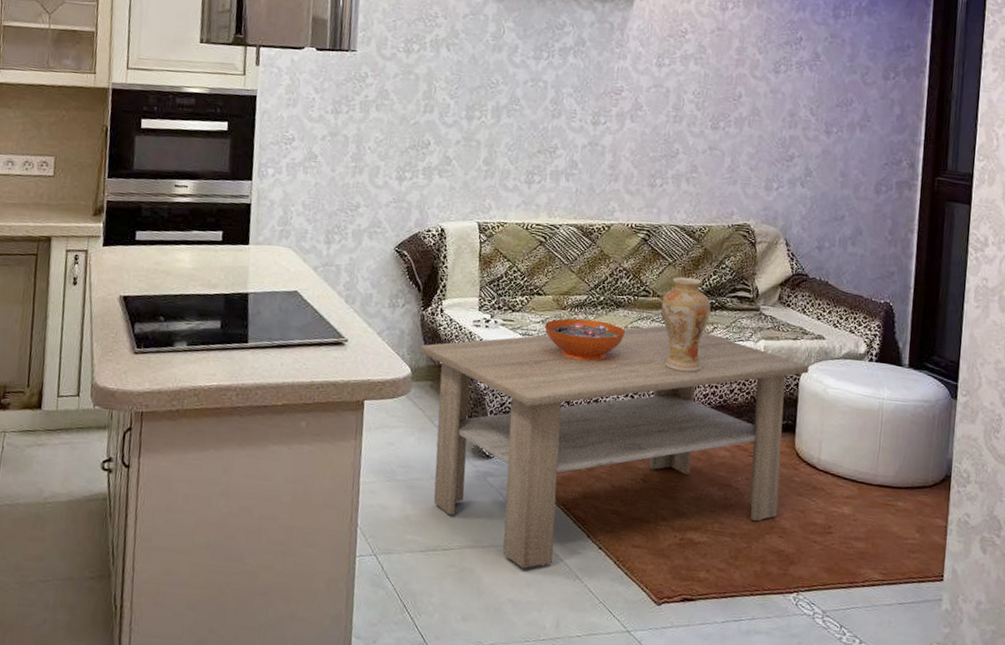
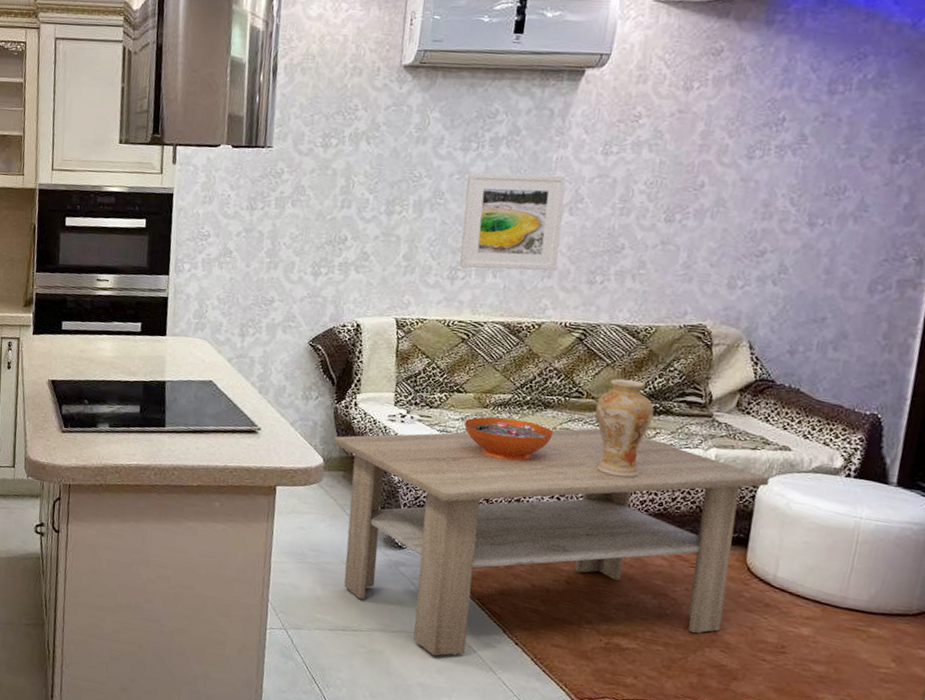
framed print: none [535,80,627,175] -> present [459,172,567,271]

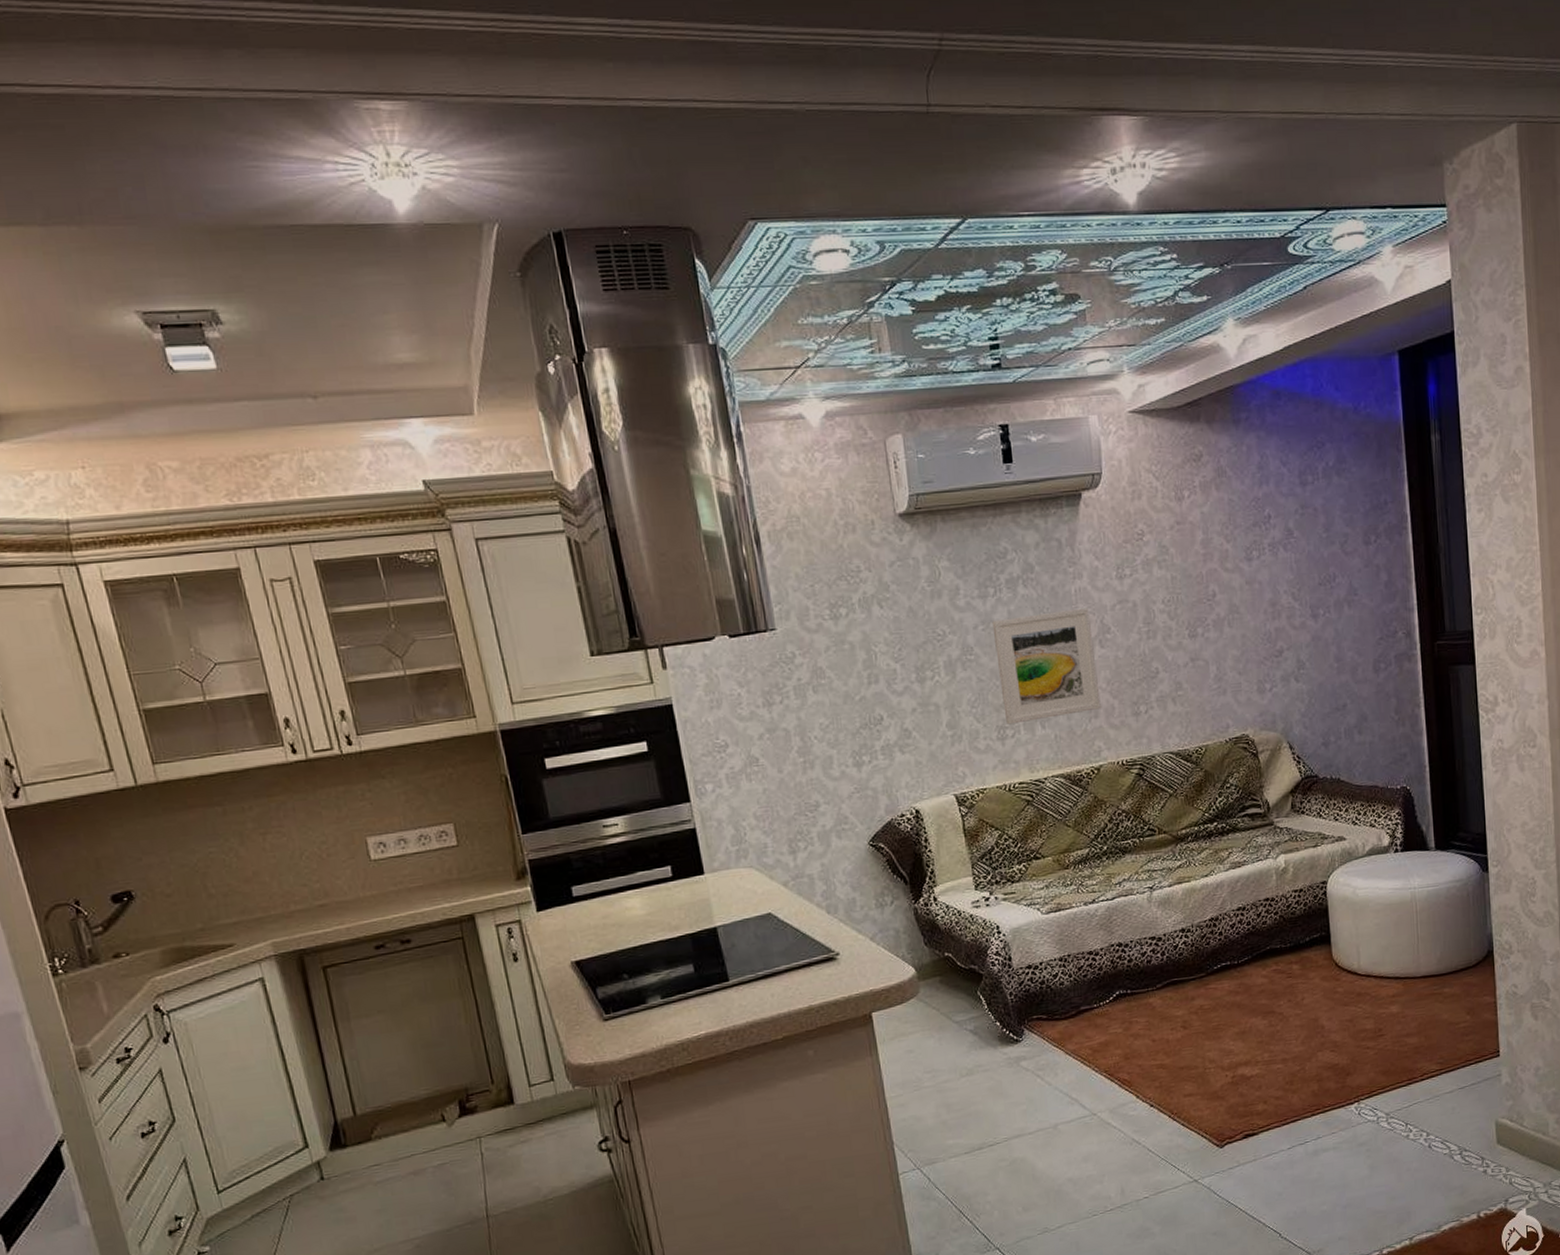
coffee table: present [333,428,770,656] -> none [920,859,1335,1145]
decorative bowl: present [464,417,553,461] -> none [1050,872,1136,919]
vase: present [595,379,654,478] -> none [1169,805,1223,908]

